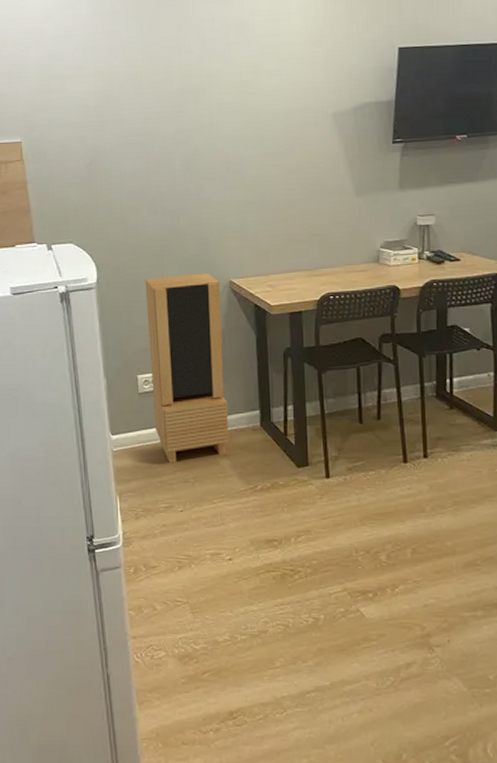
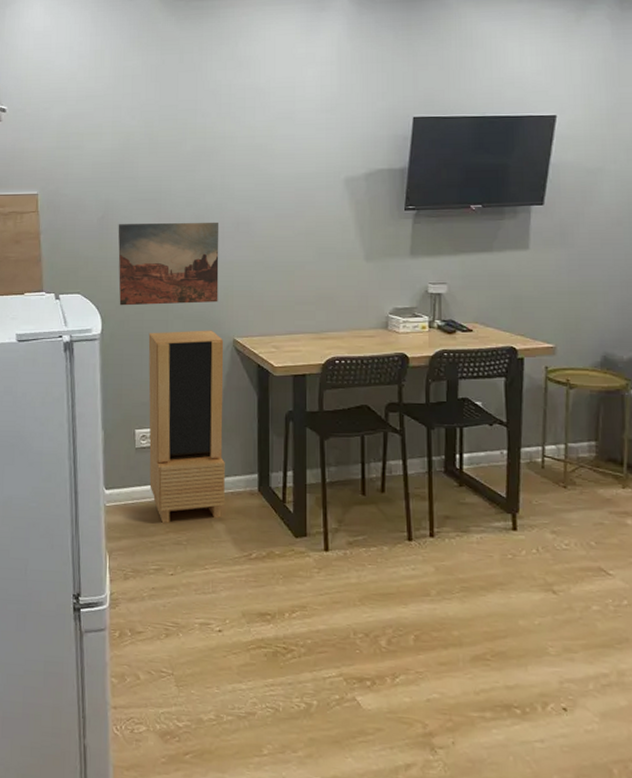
wall art: none [107,163,213,253] -> present [118,222,219,306]

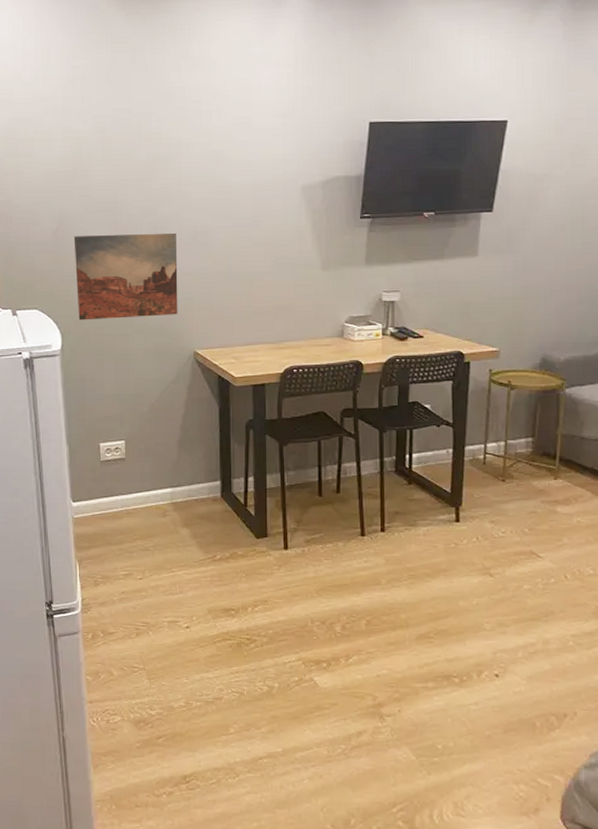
storage cabinet: present [148,330,225,523] -> none [109,343,189,531]

